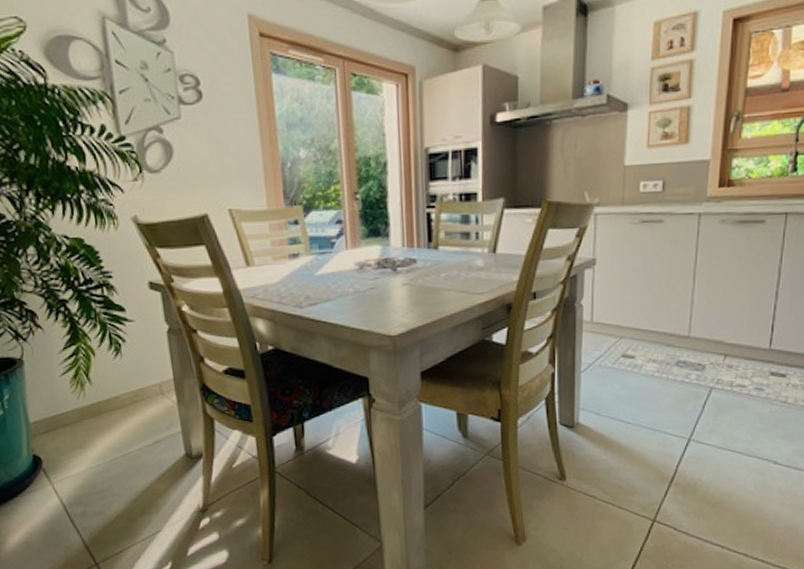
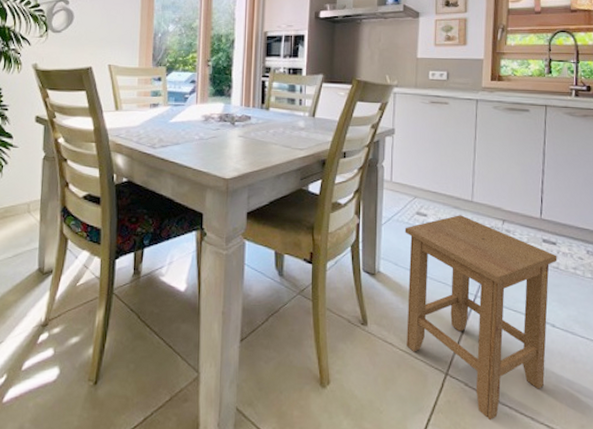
stool: none [608,353,786,561] -> present [404,215,557,421]

